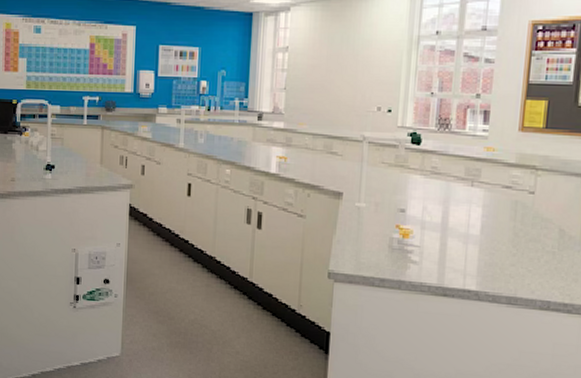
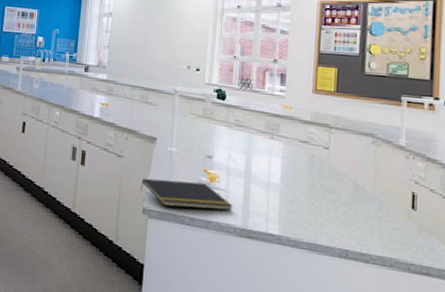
notepad: none [325,239,428,269] -> present [140,178,234,211]

